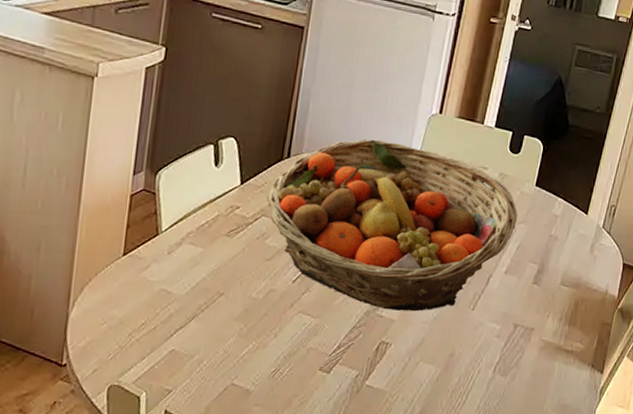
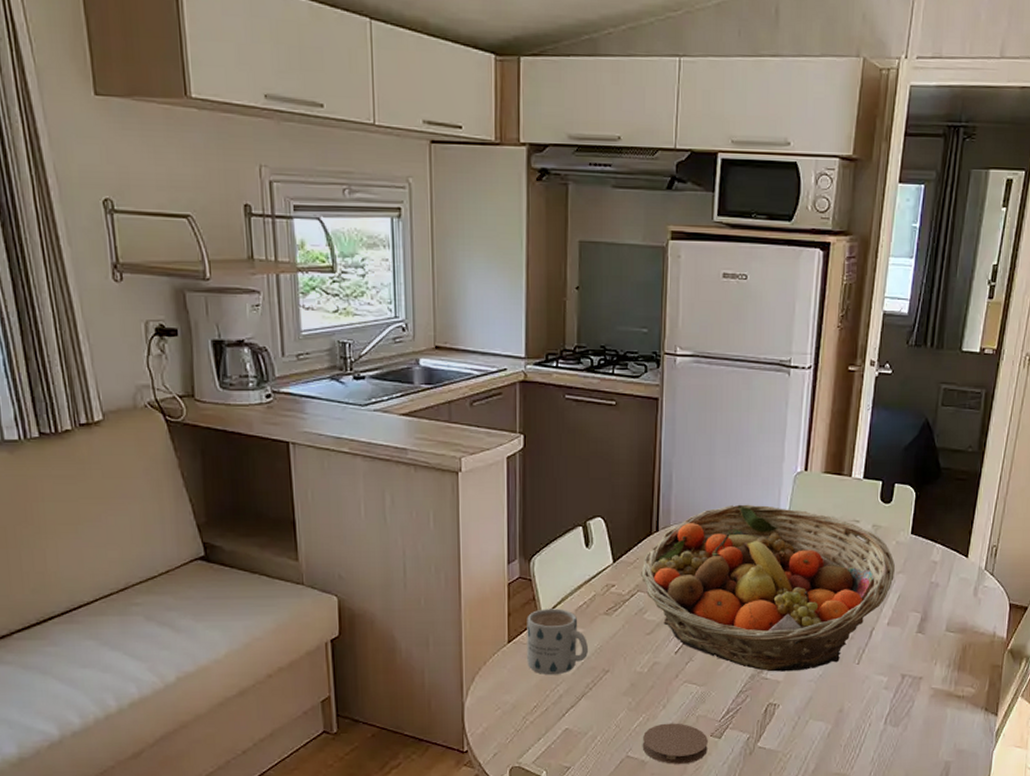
mug: none [140,224,206,293] -> present [527,608,589,675]
coaster: none [248,353,316,397] -> present [642,723,708,765]

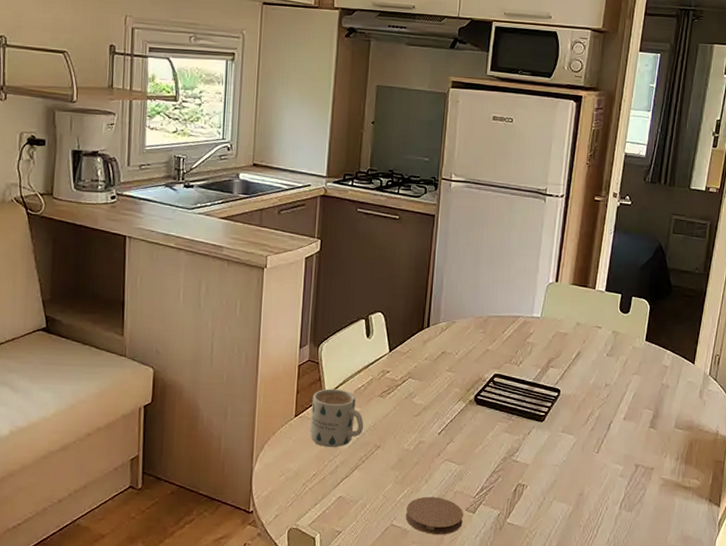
fruit basket: present [640,504,895,672] -> none [411,307,631,456]

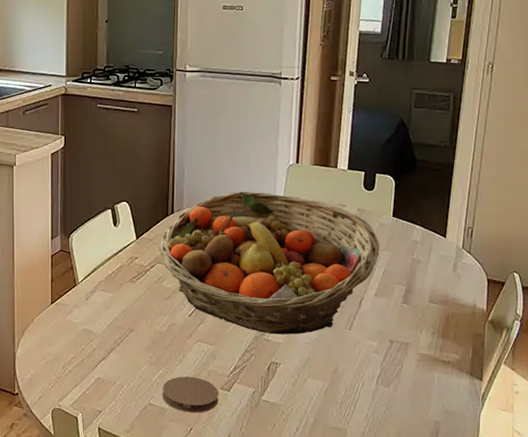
mug: present [310,389,364,448] -> none [66,276,117,332]
fruit basket: none [411,307,631,456] -> present [158,191,379,335]

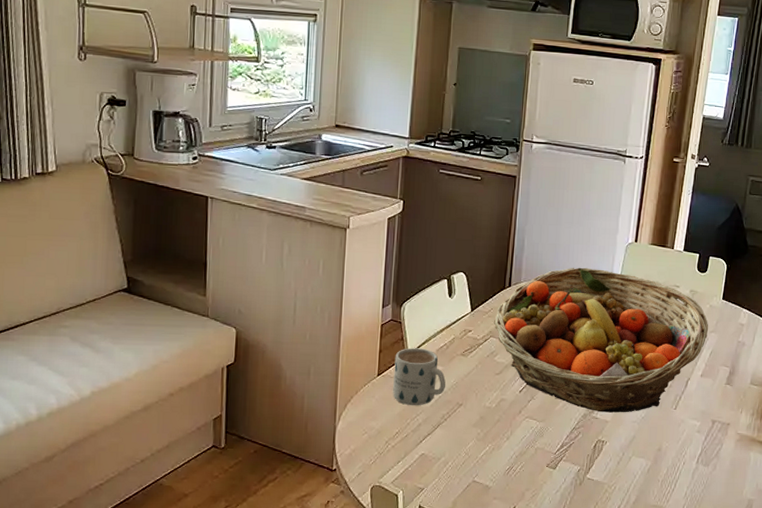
mug: none [66,276,117,332] -> present [393,348,446,406]
coaster: present [162,376,218,413] -> none [487,453,544,491]

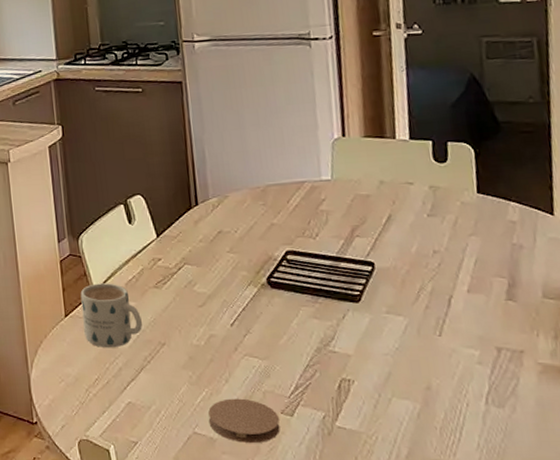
coaster: none [487,453,544,491] -> present [208,398,280,444]
fruit basket: present [493,267,708,413] -> none [184,173,466,345]

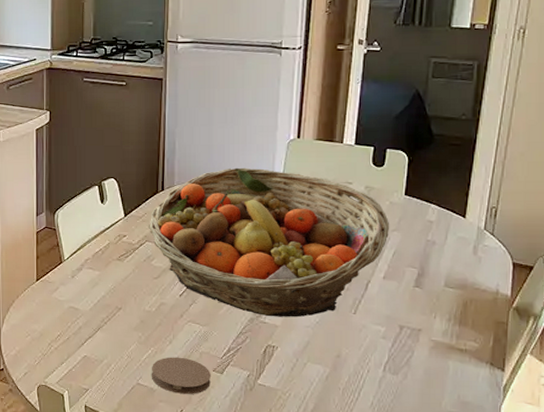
mug: present [80,283,143,348] -> none [52,254,104,310]
fruit basket: none [184,173,466,345] -> present [148,167,389,318]

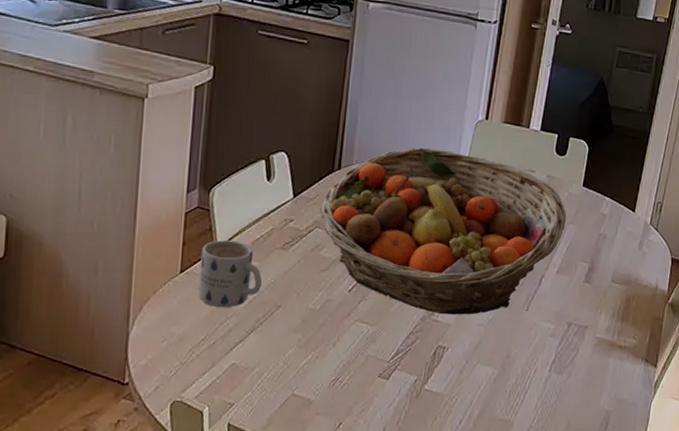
mug: none [52,254,104,310] -> present [198,240,263,308]
coaster: present [151,357,211,395] -> none [309,362,376,405]

